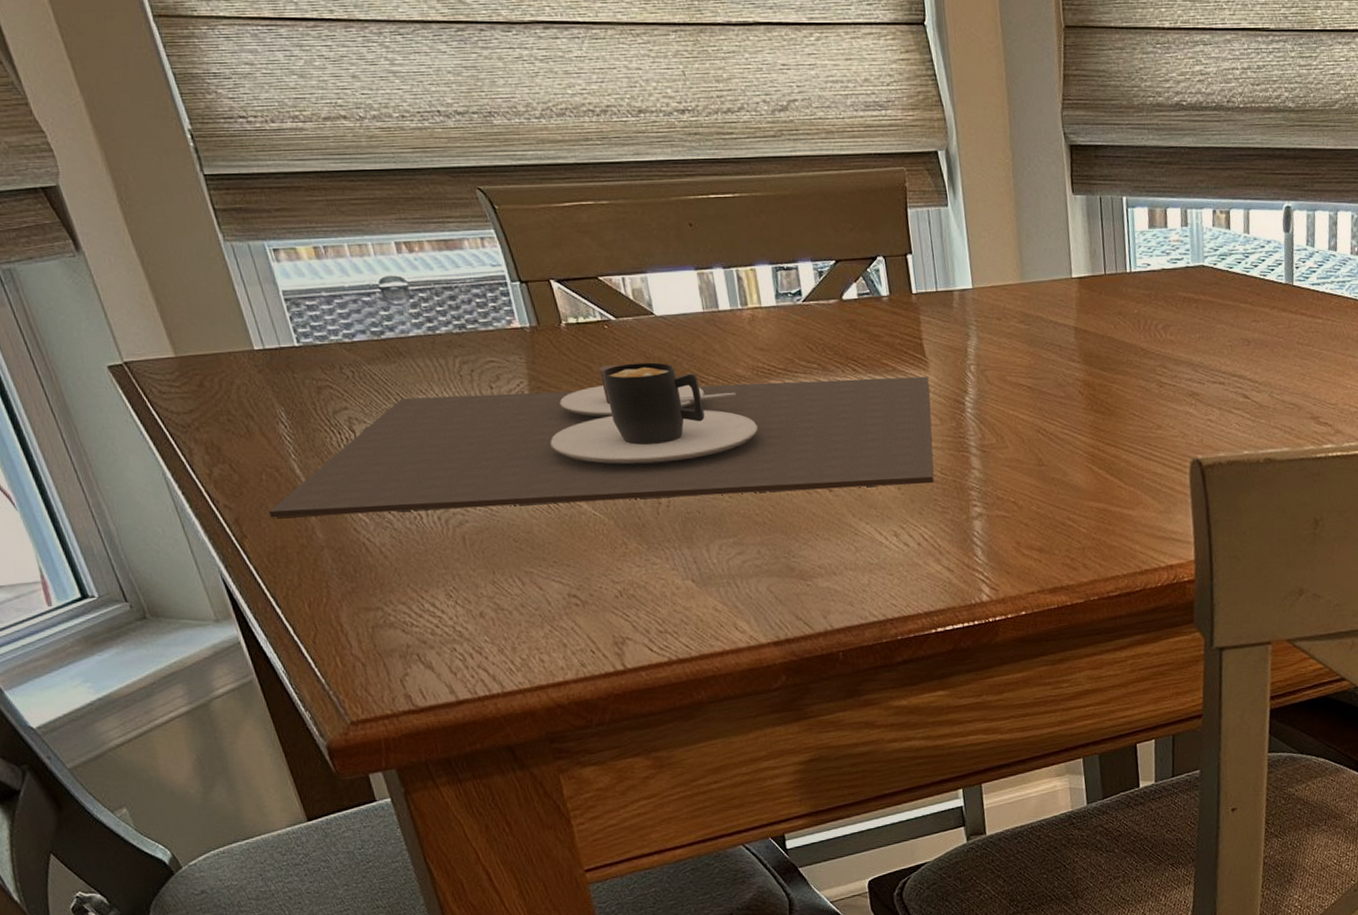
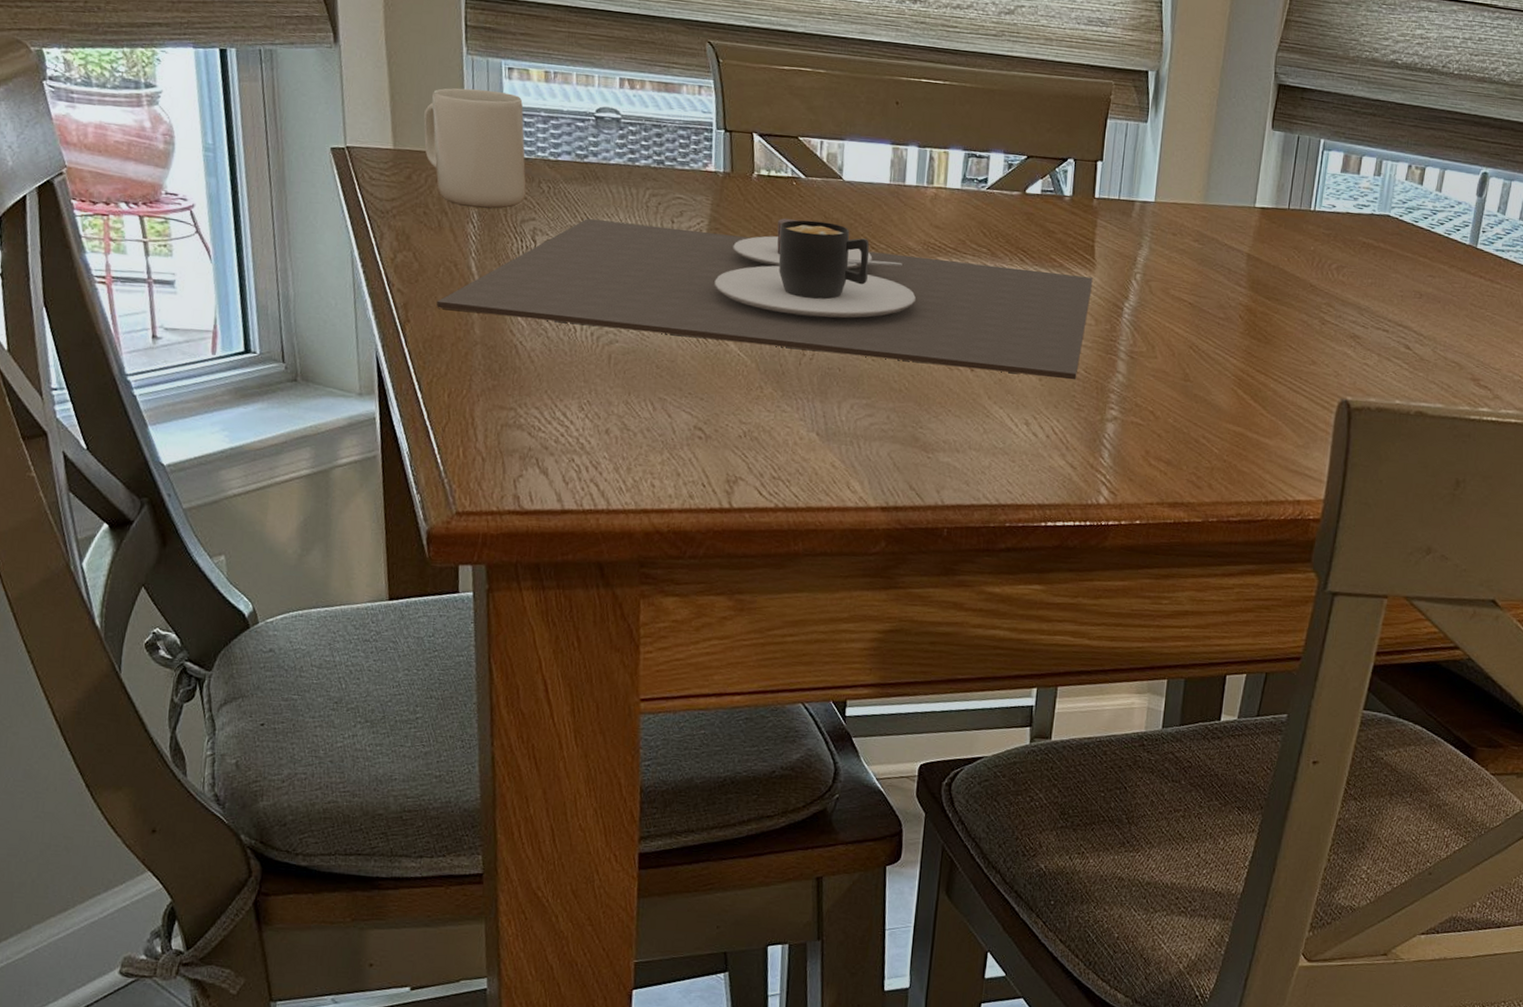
cup: none [196,276,331,407] -> present [423,88,526,209]

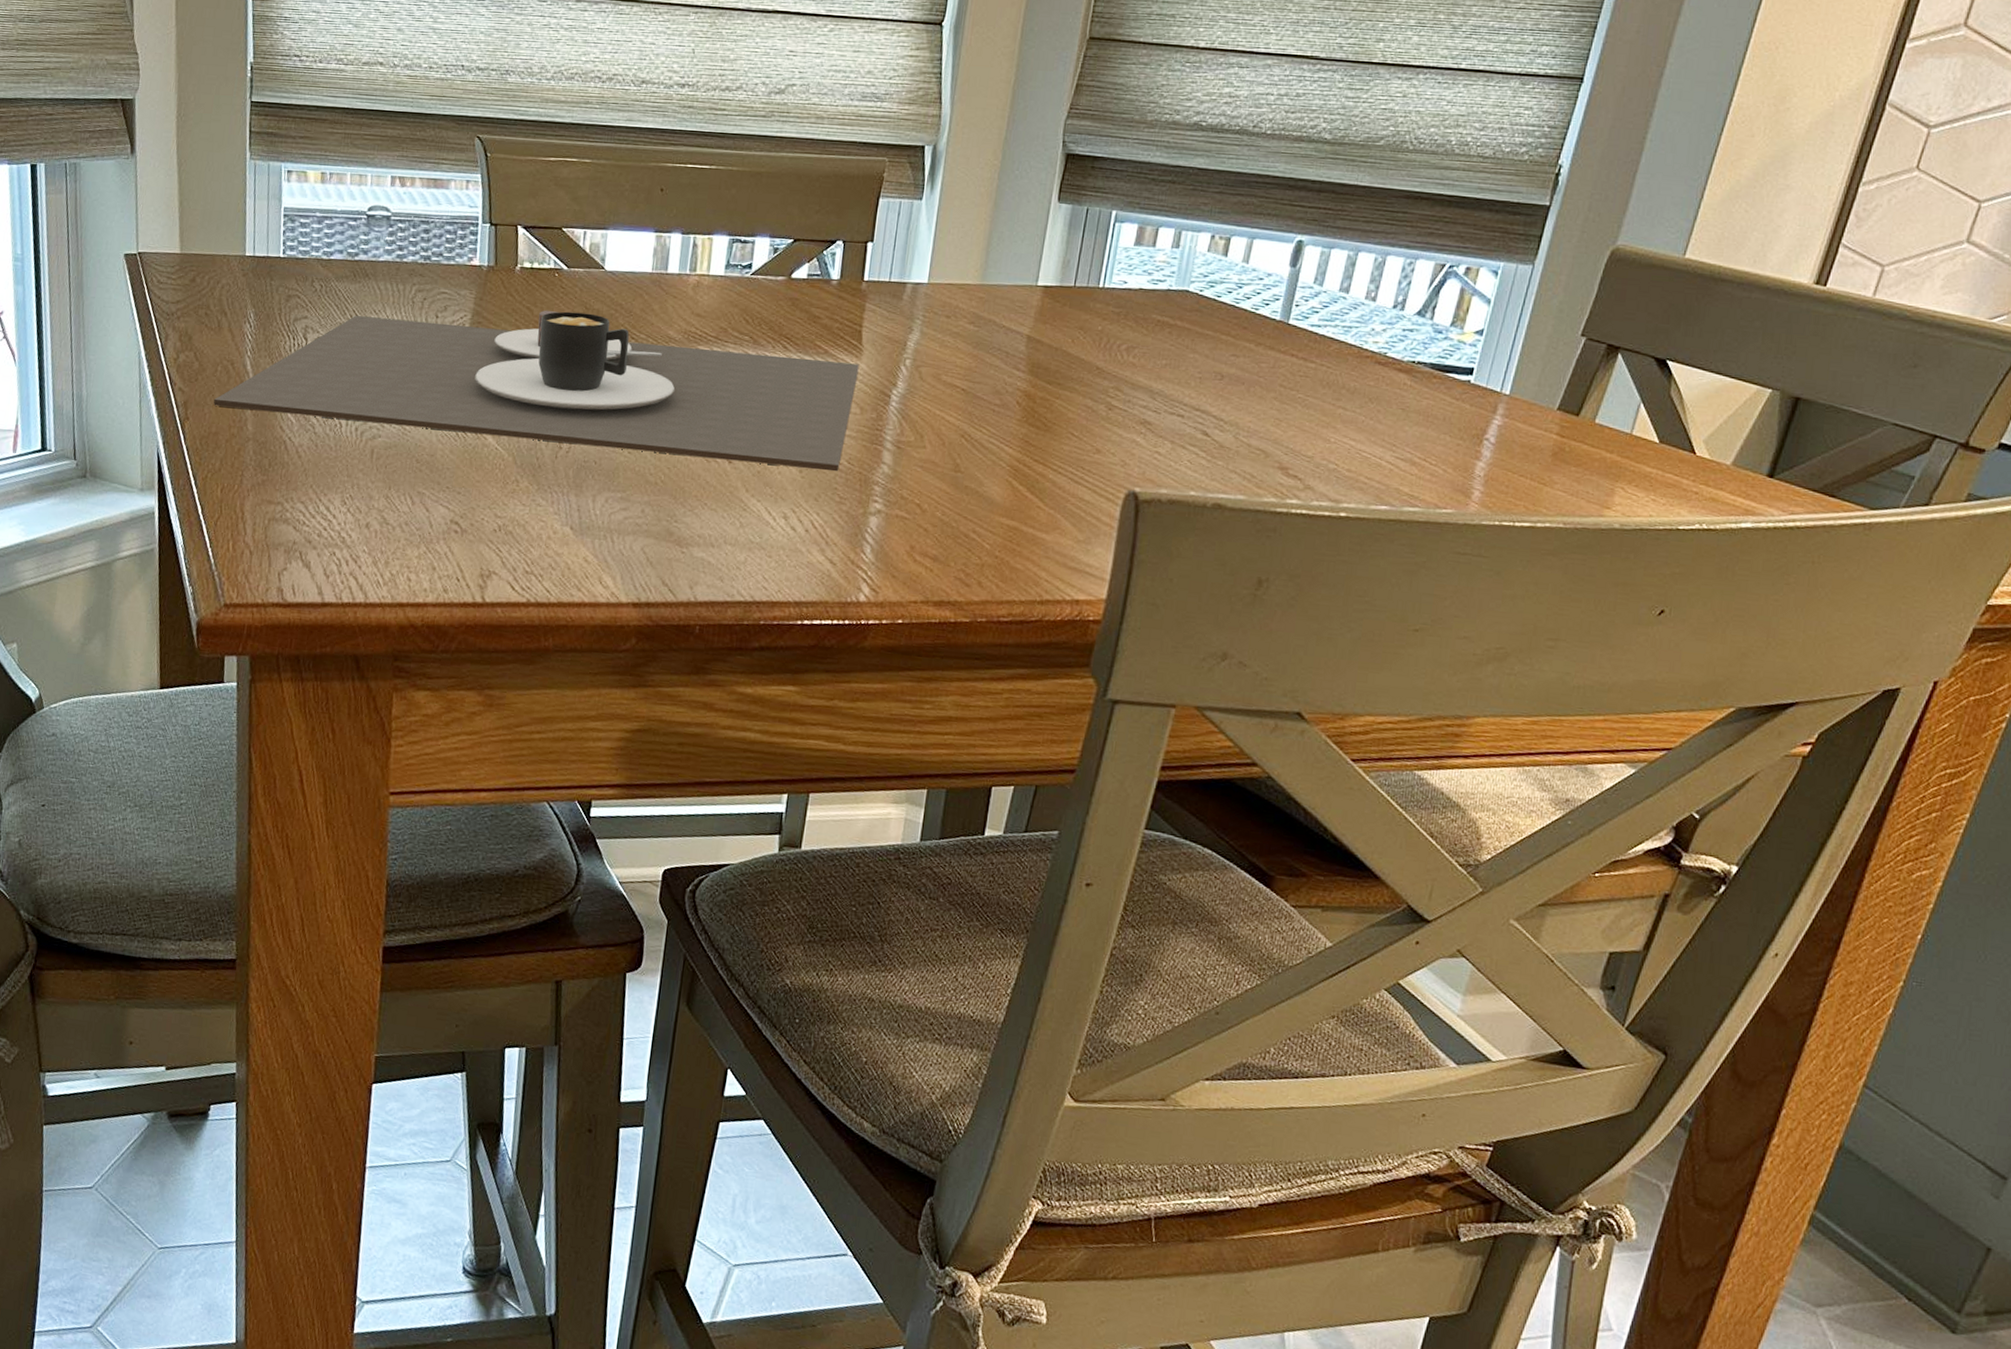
cup: present [423,88,526,209] -> none [208,192,300,309]

